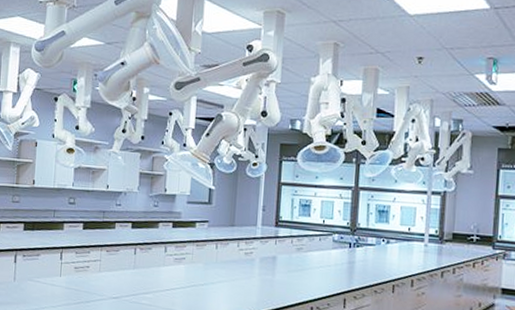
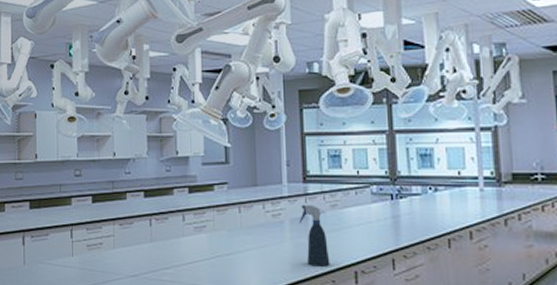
spray bottle: none [267,246,292,302] -> present [299,204,330,267]

